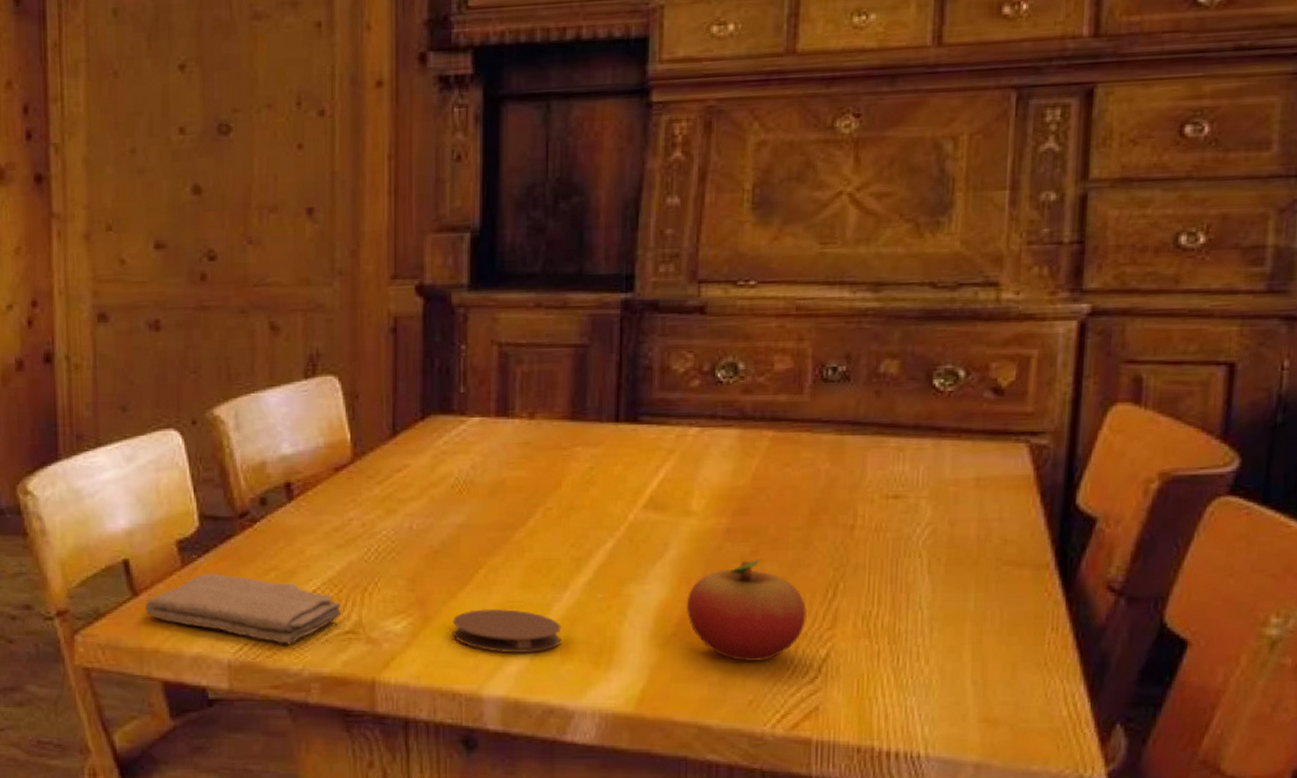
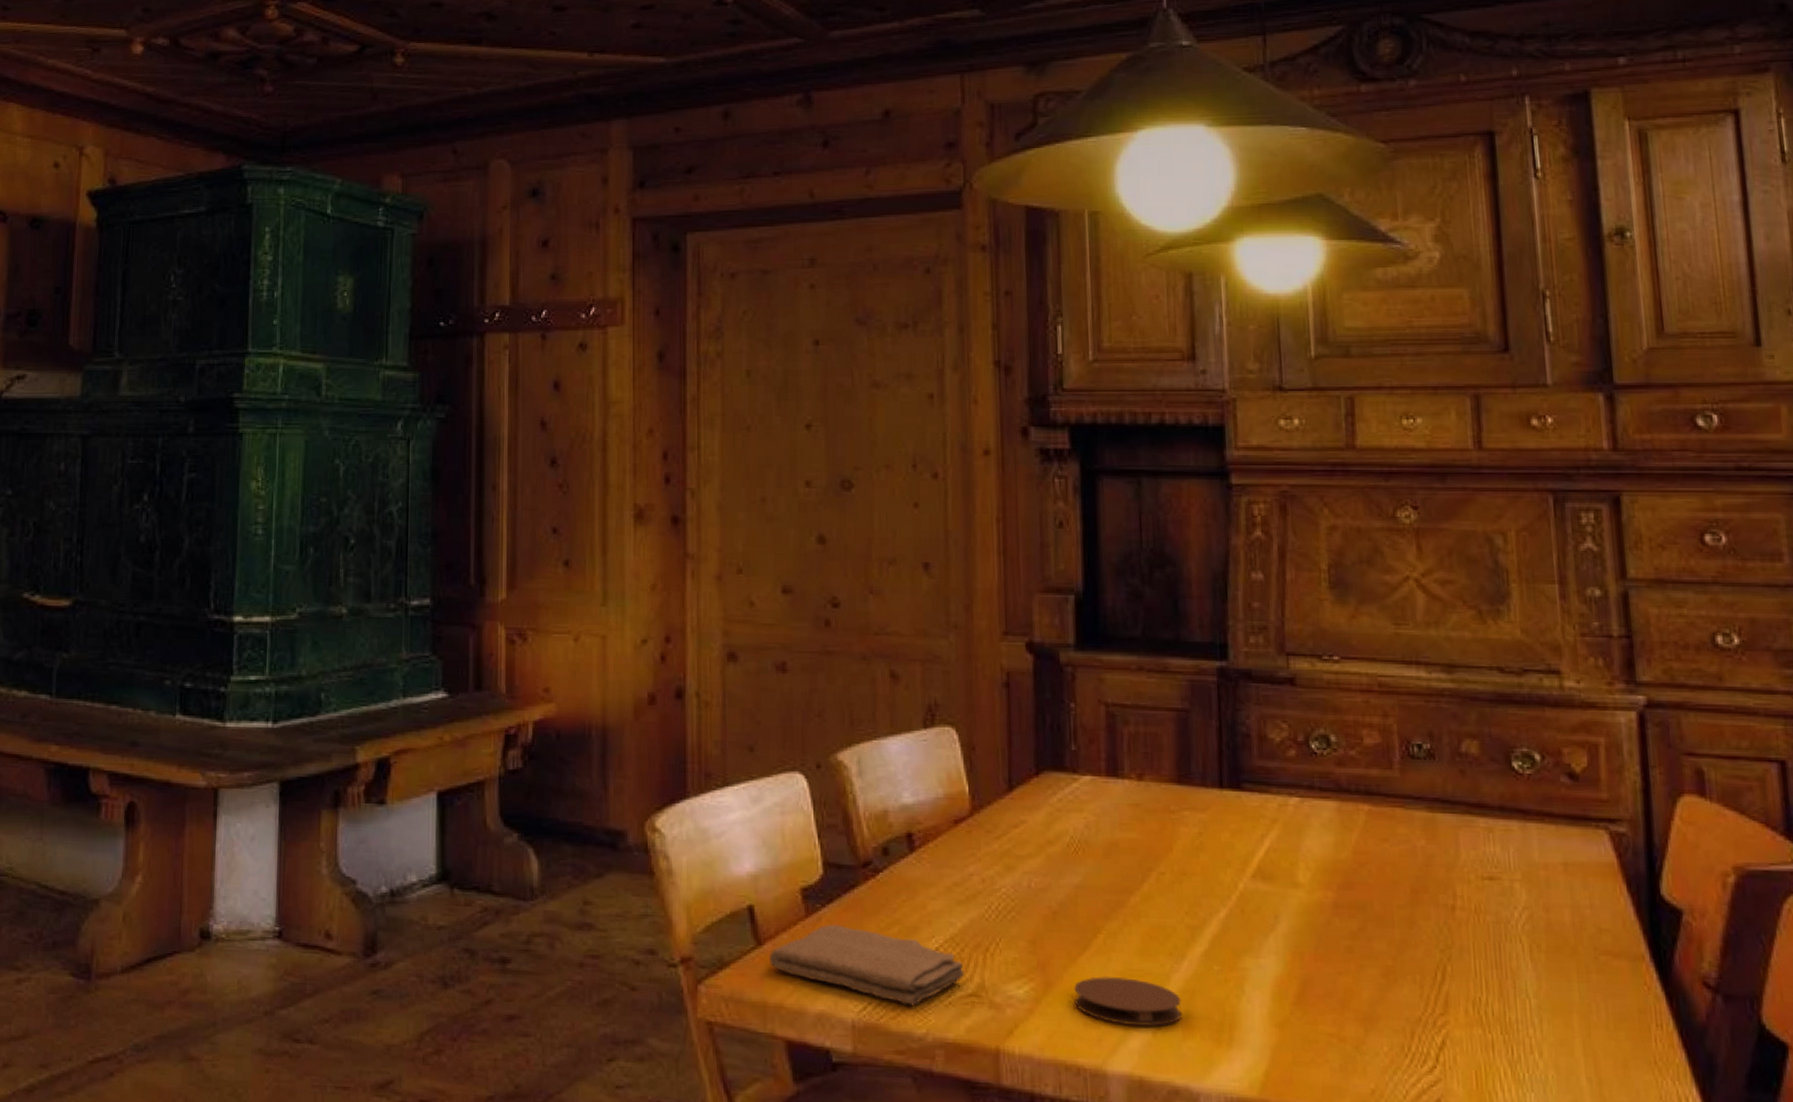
fruit: present [687,560,807,662] -> none [1302,937,1419,1048]

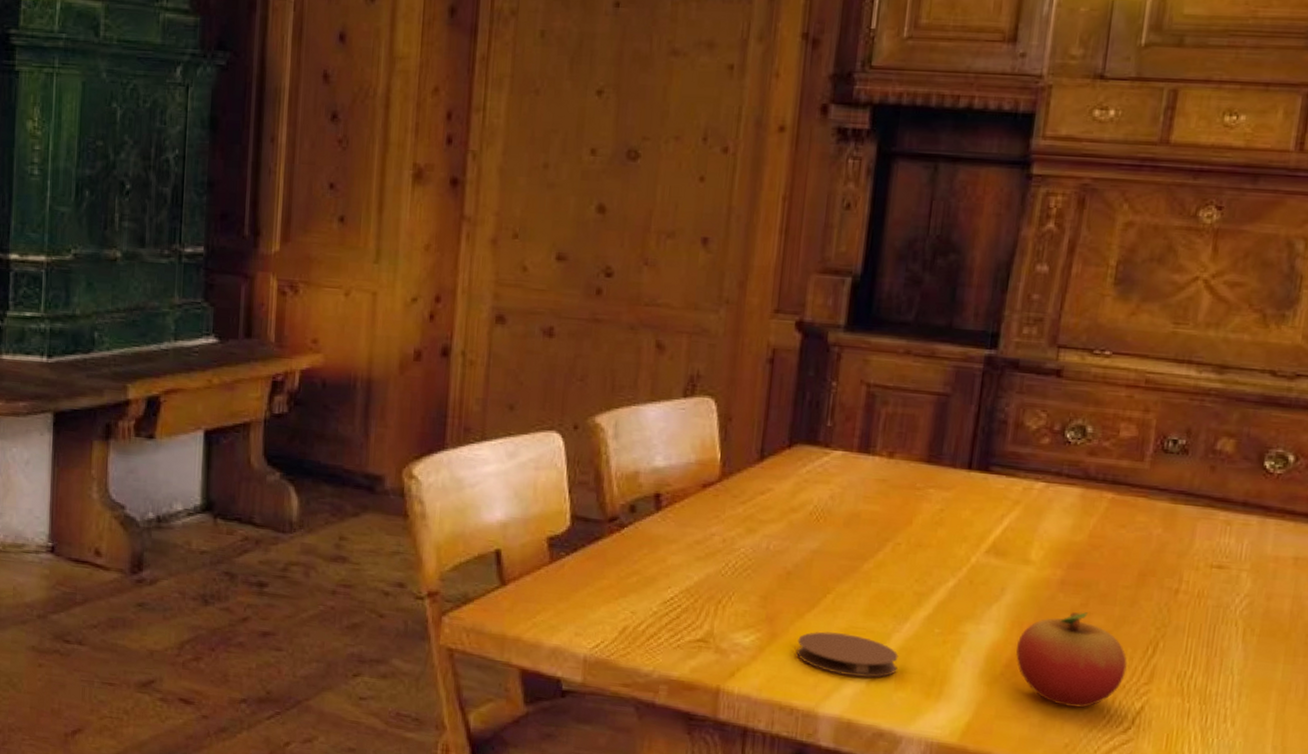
washcloth: present [769,924,965,1005] -> none [511,570,696,646]
fruit: none [1302,937,1419,1048] -> present [1016,611,1128,709]

